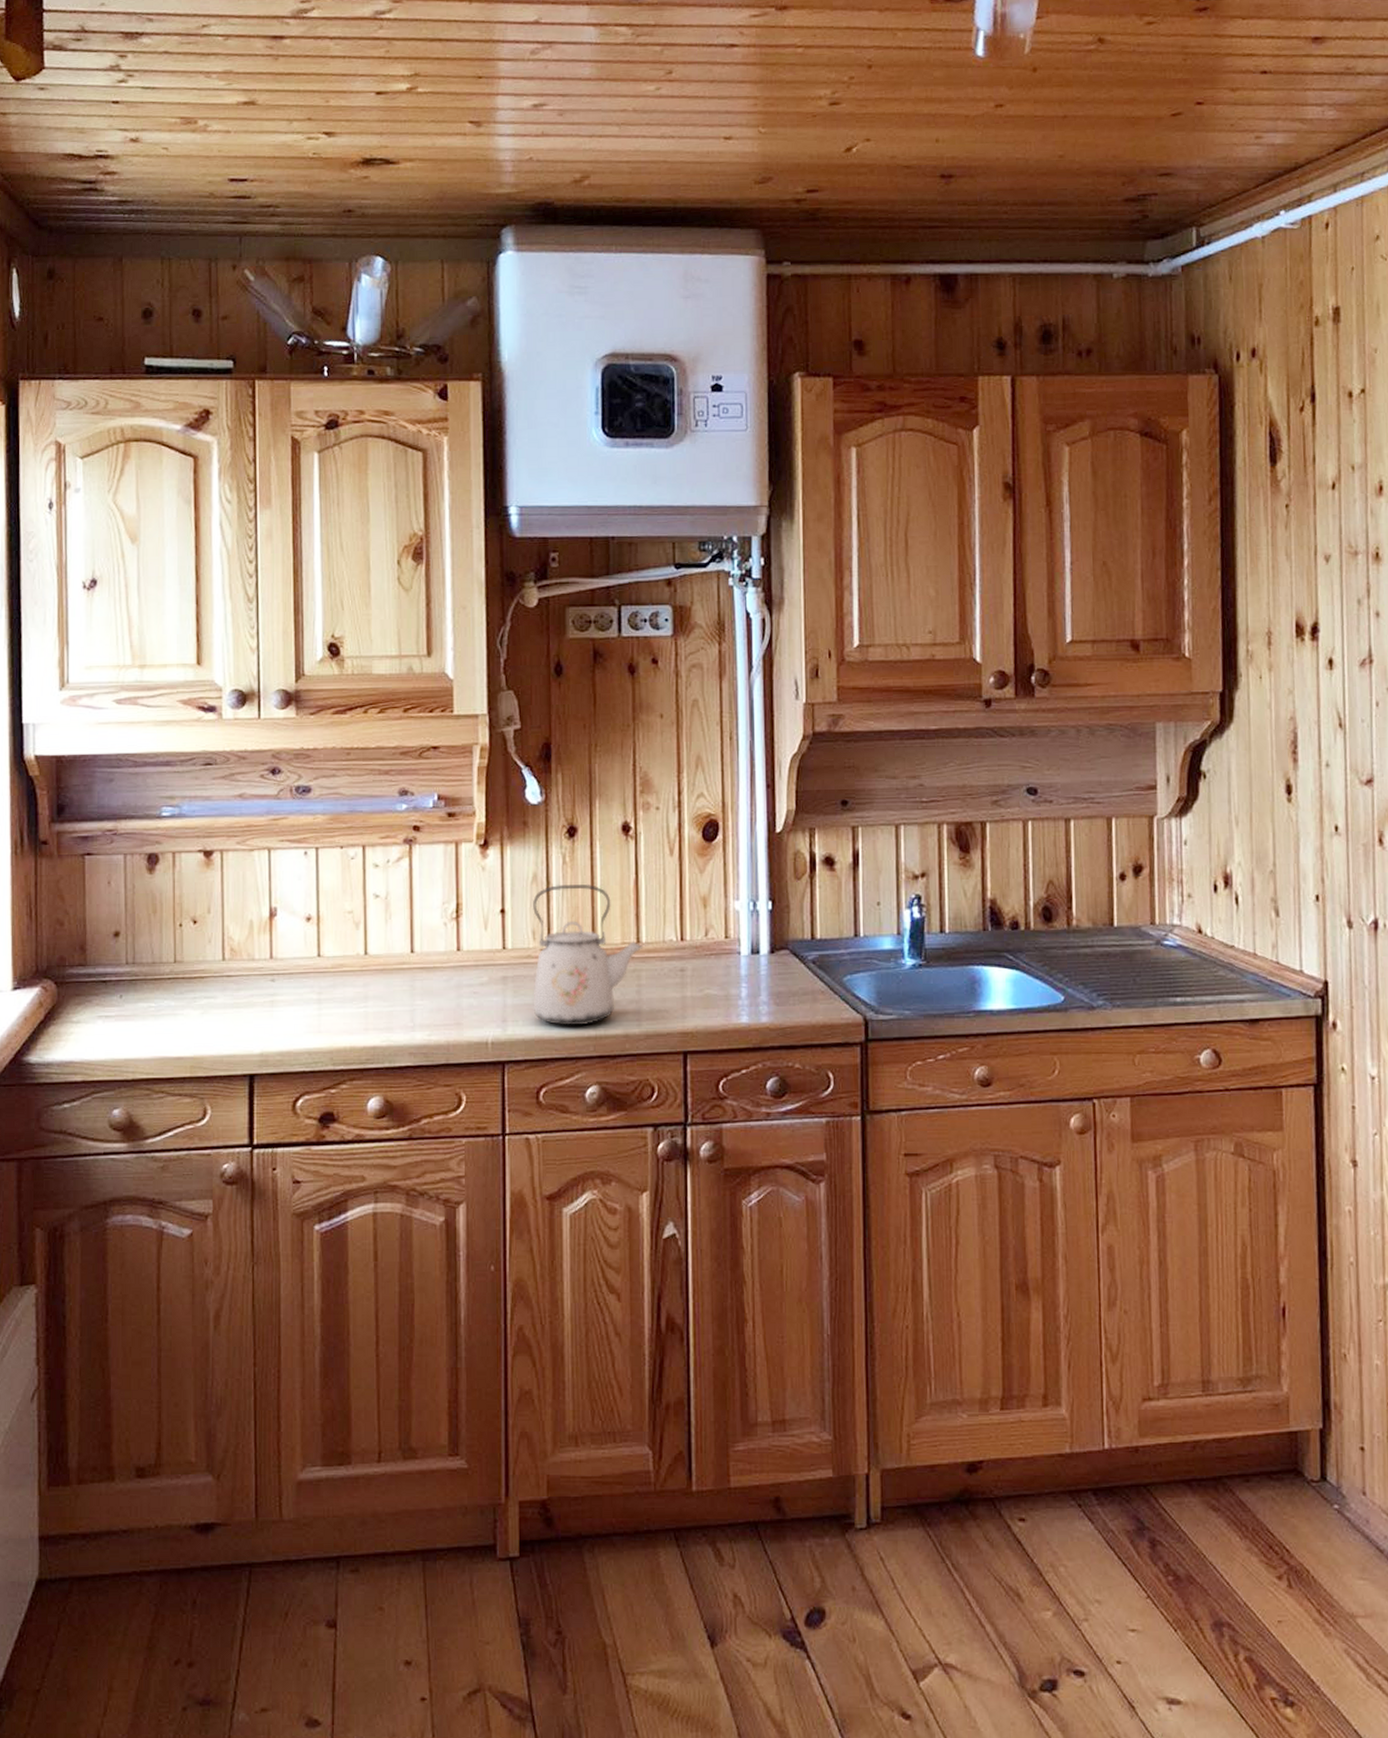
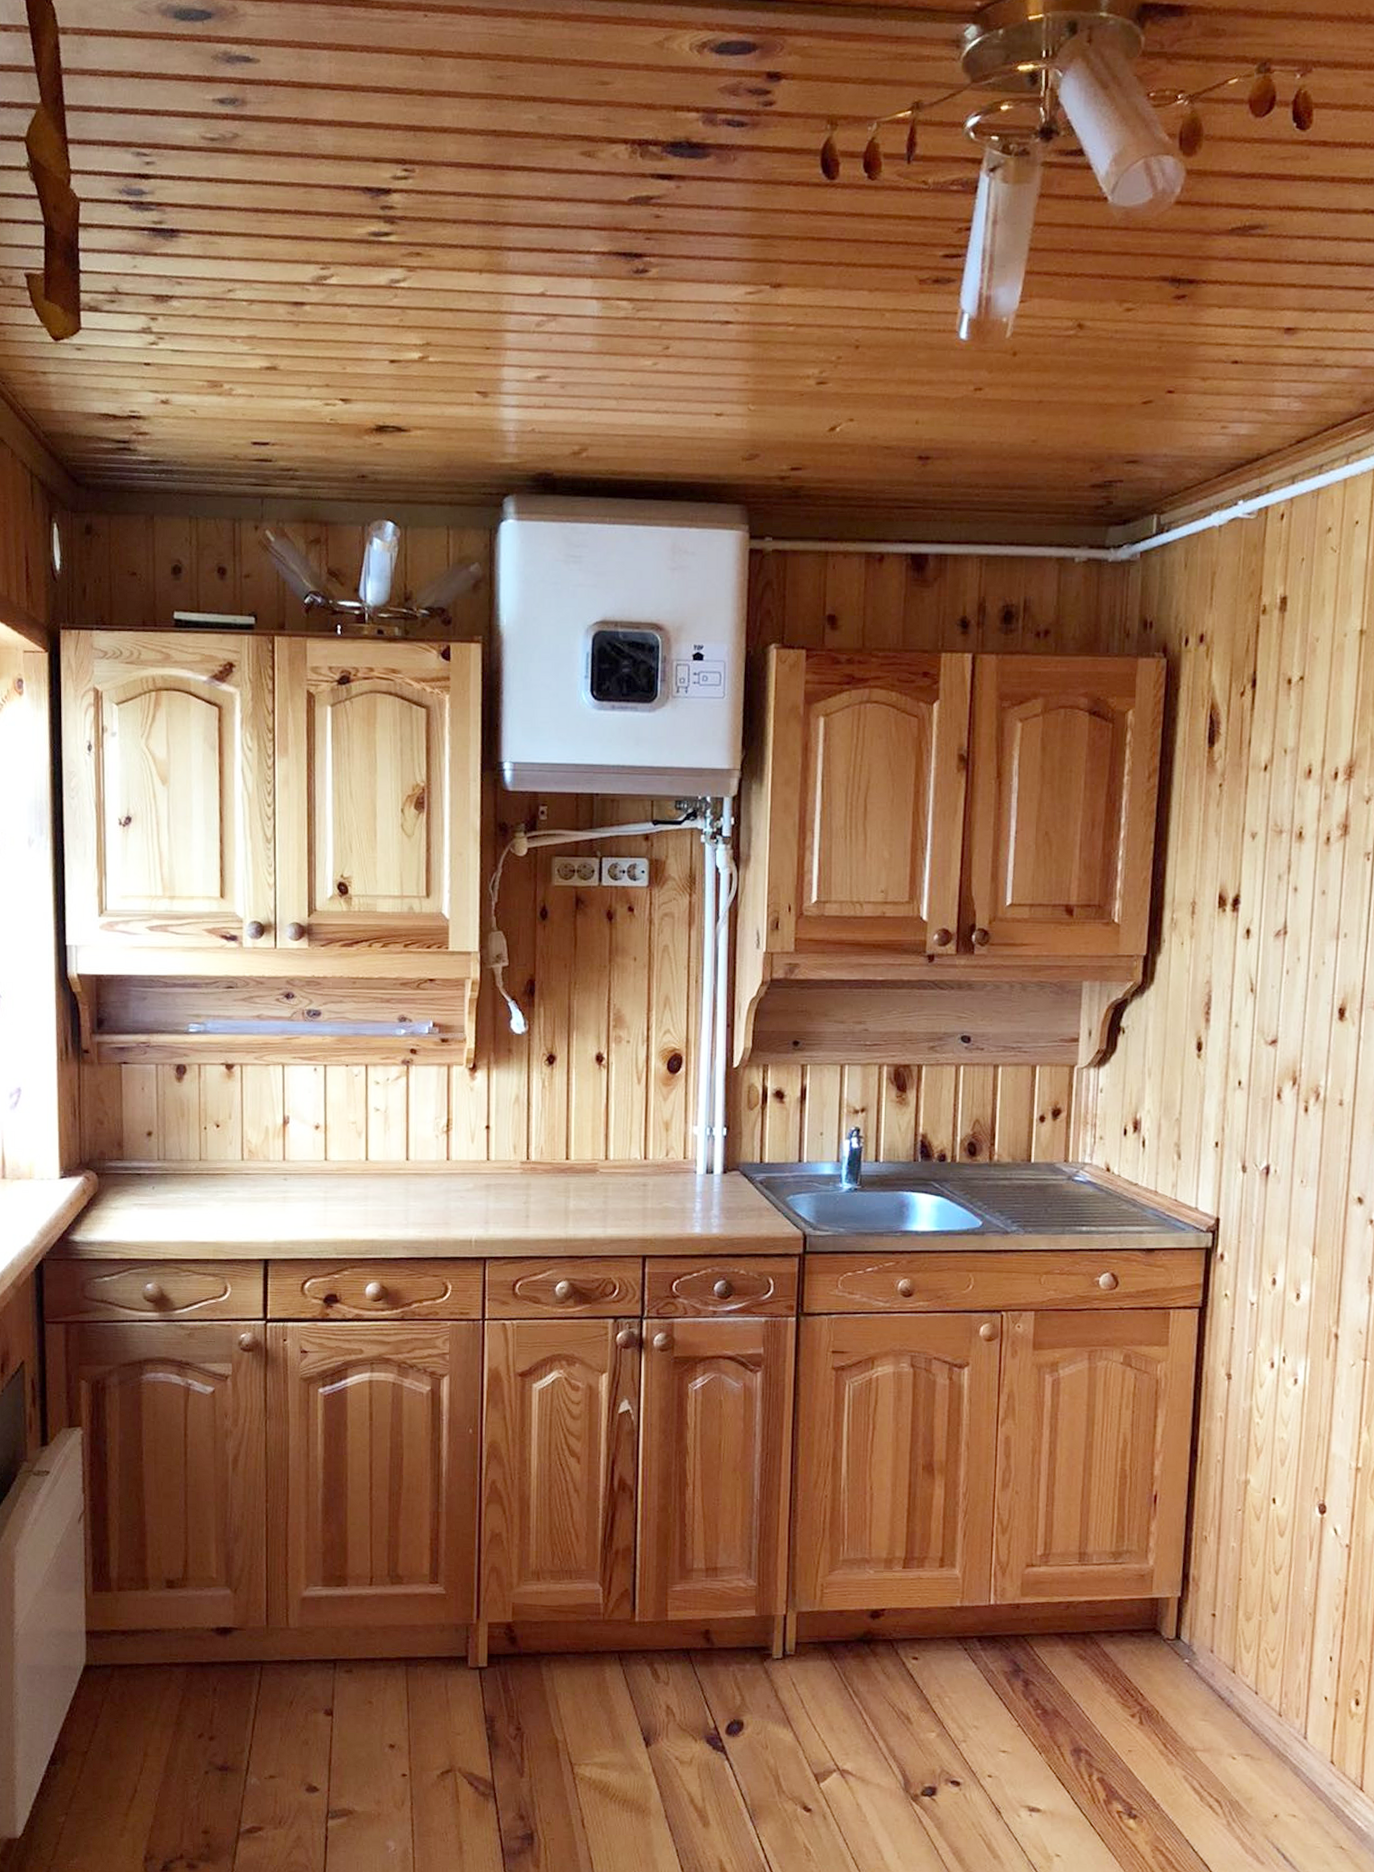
kettle: present [533,883,644,1026] -> none [512,1106,611,1230]

